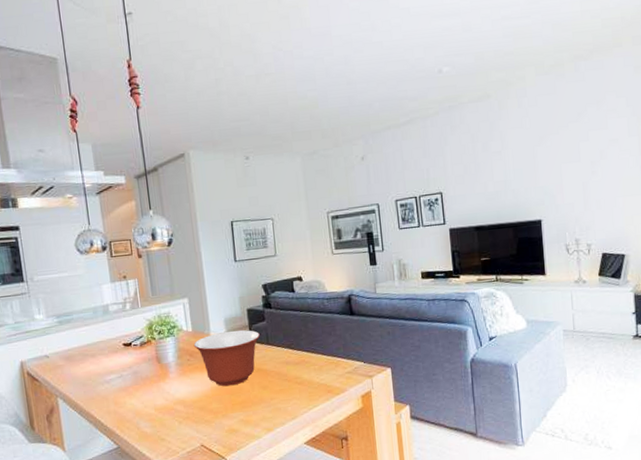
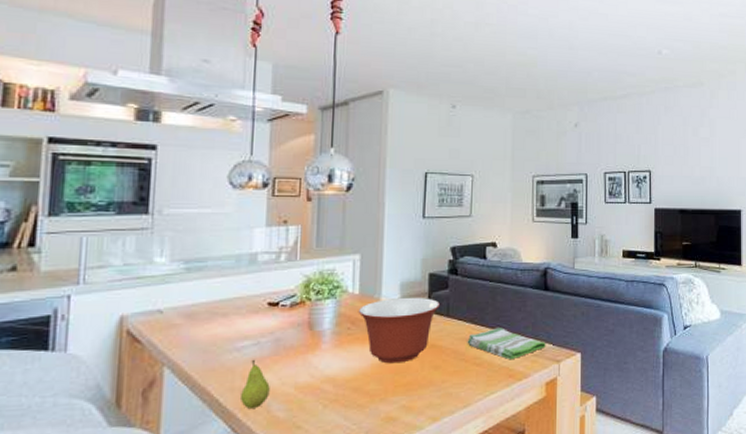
fruit: none [116,388,137,427] -> present [241,359,270,408]
dish towel: none [287,350,358,378] -> present [467,327,546,360]

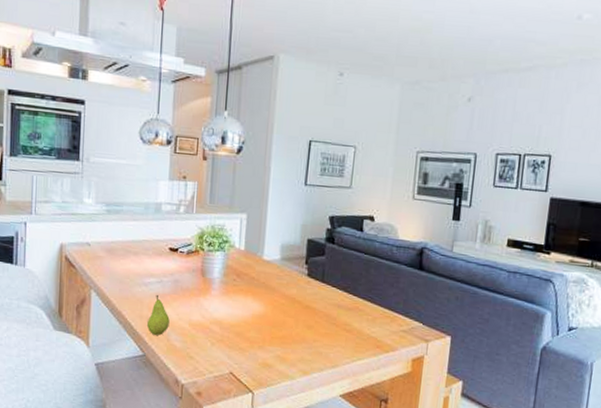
mixing bowl: present [358,297,440,364] -> none [243,258,316,318]
dish towel: present [467,327,546,360] -> none [339,299,416,332]

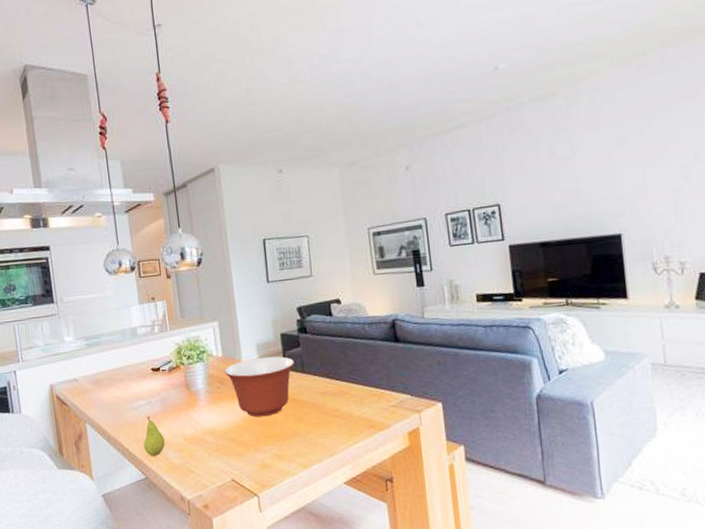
mixing bowl: none [243,258,316,318] -> present [223,356,295,418]

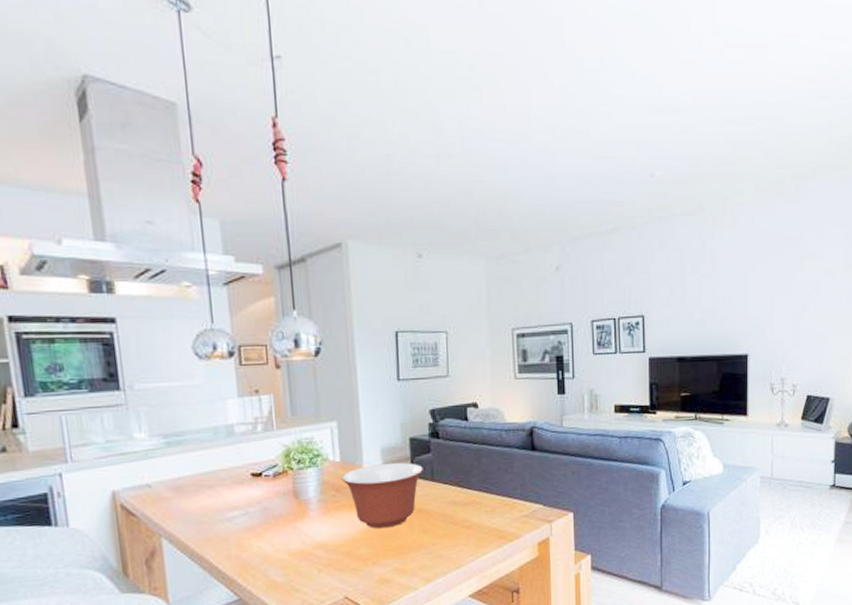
fruit: present [144,416,165,456] -> none [238,528,265,574]

